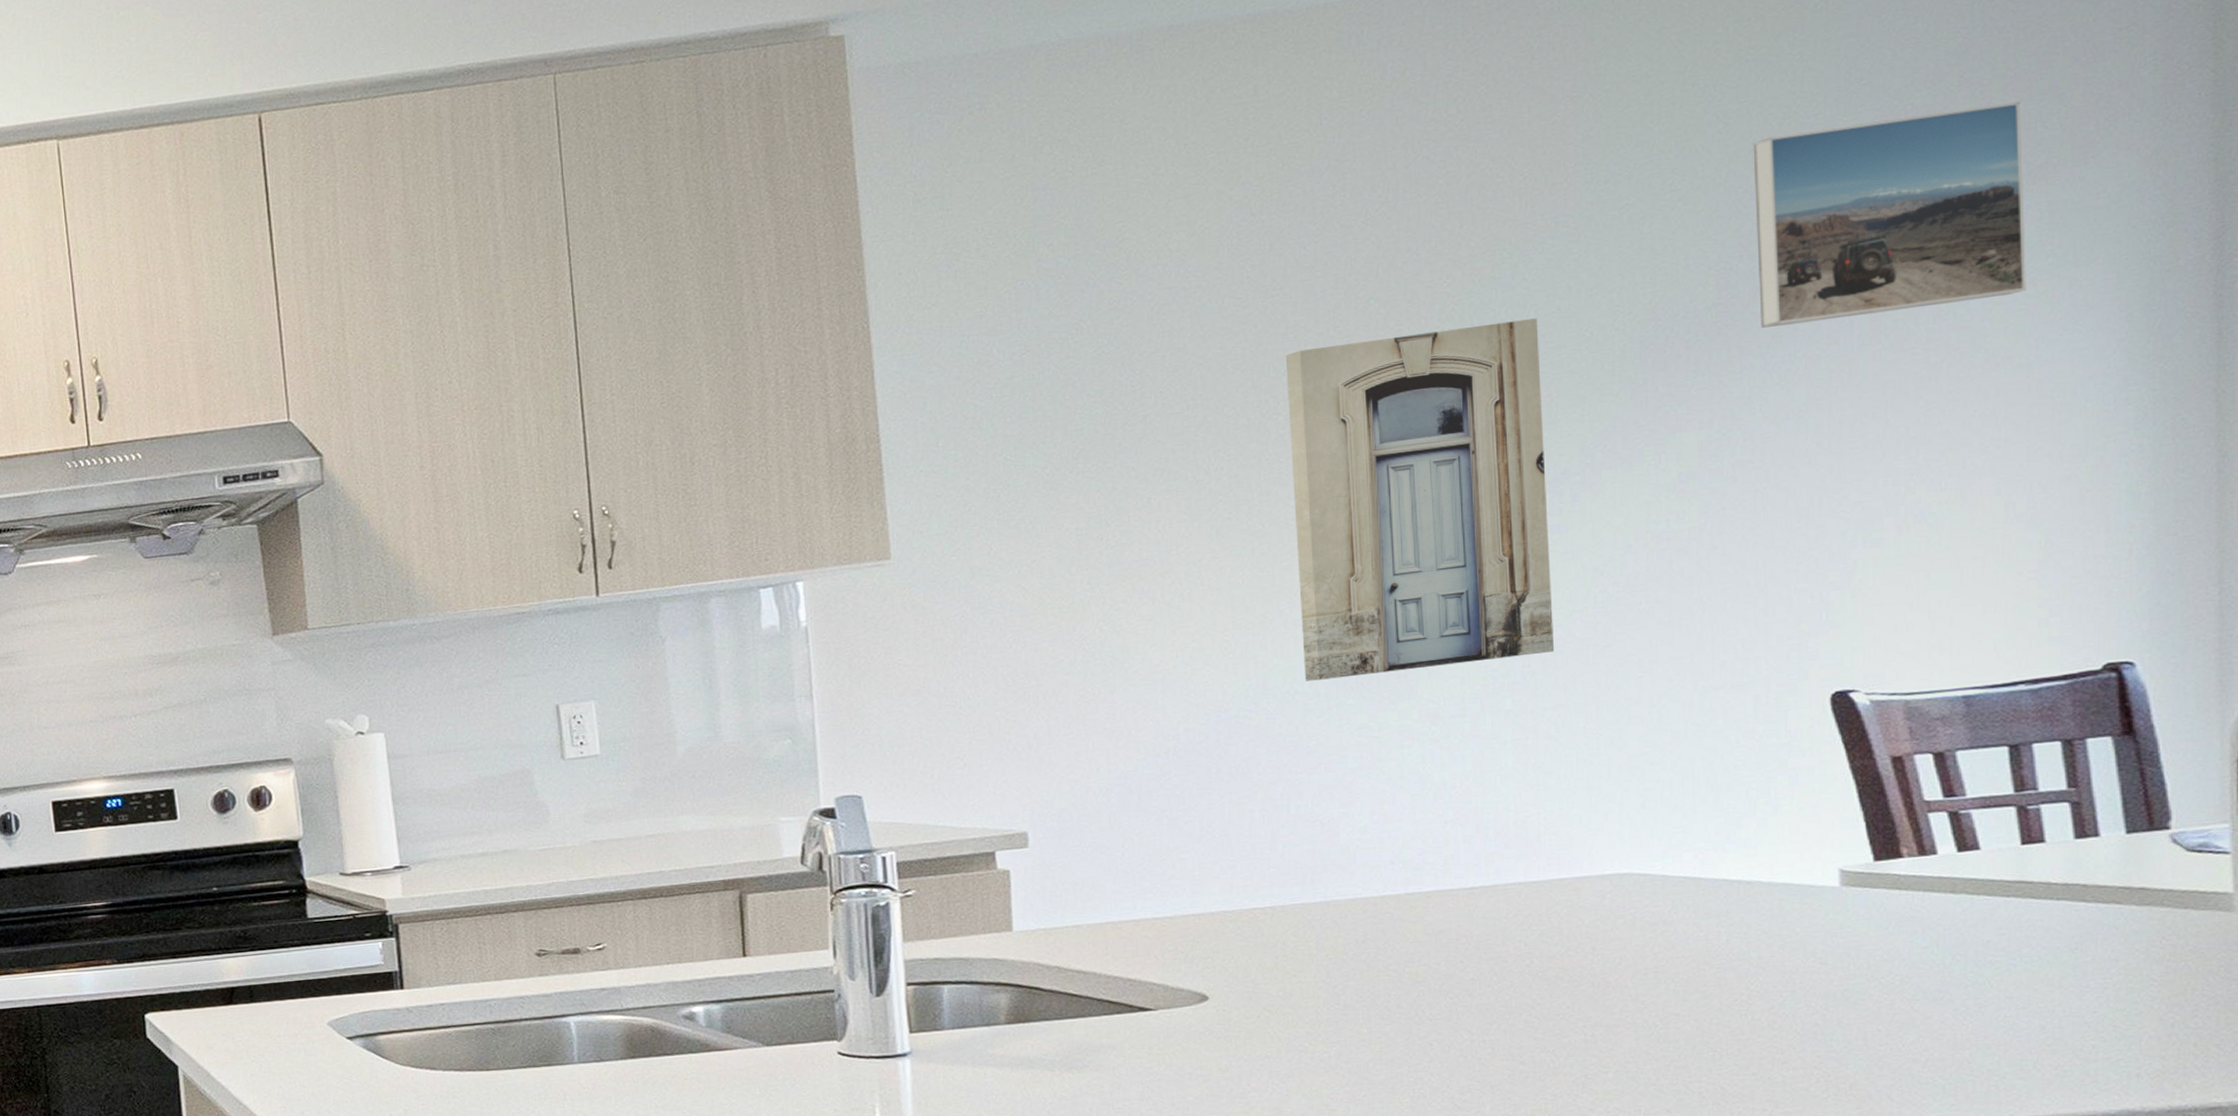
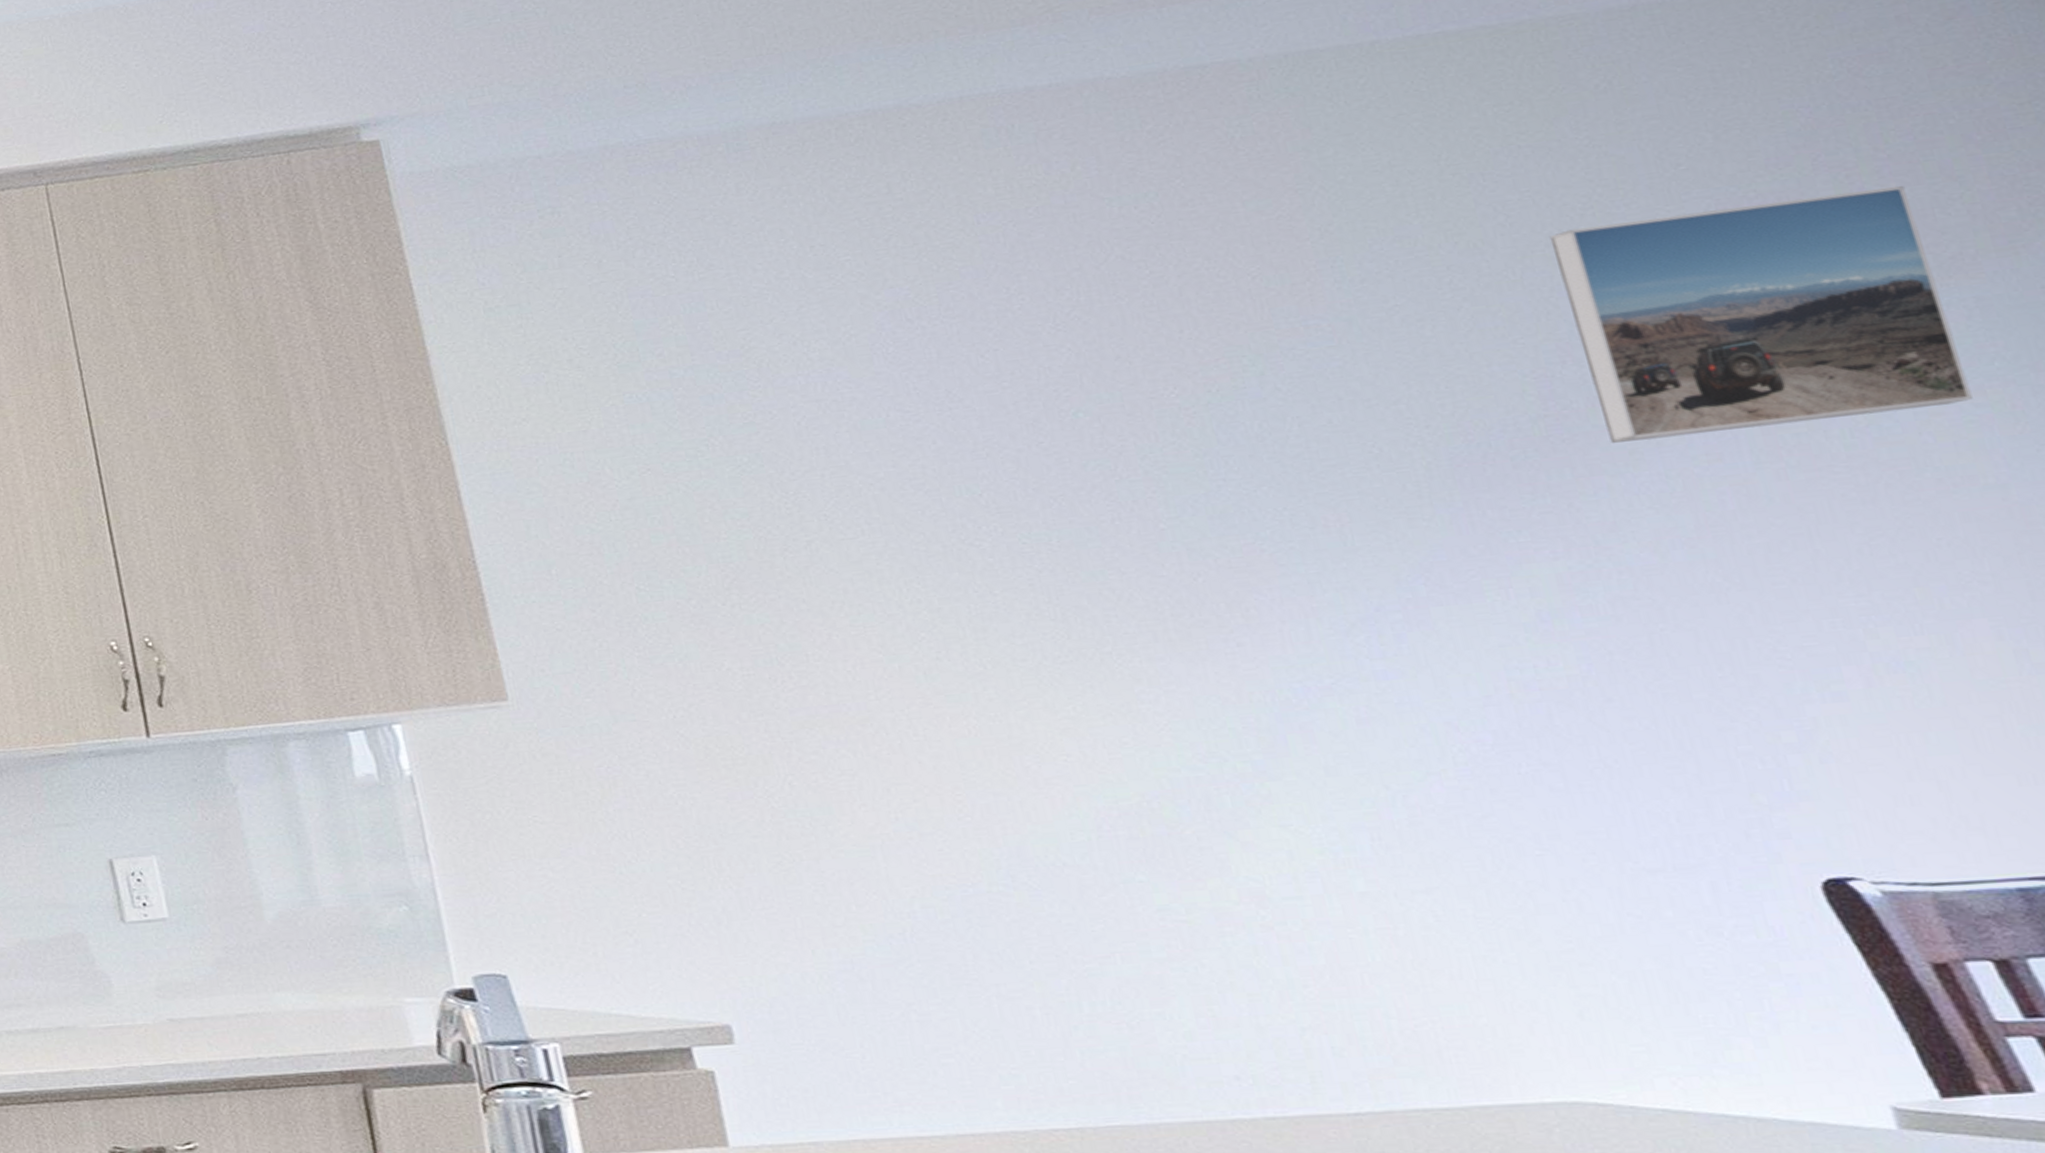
wall art: present [1285,318,1555,681] -> none [978,432,1412,852]

